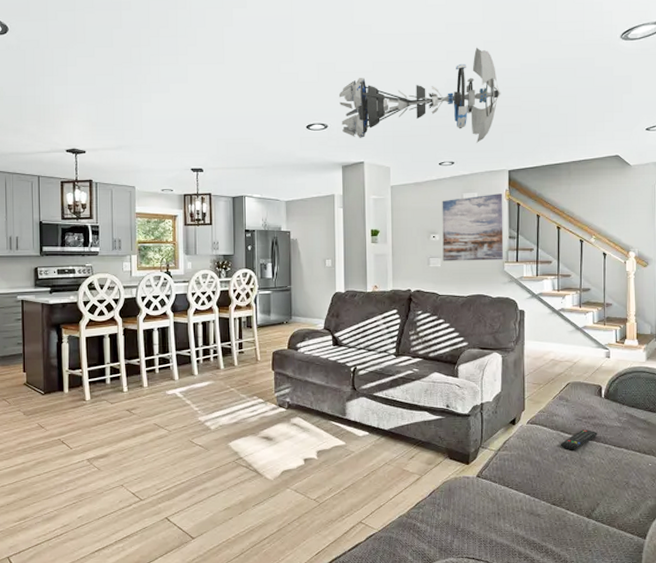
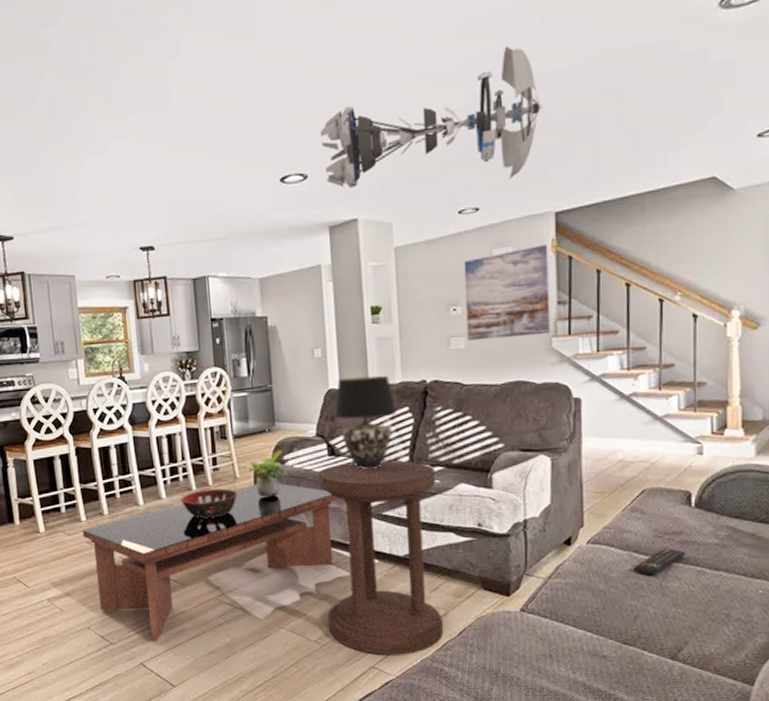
coffee table: none [123,366,339,498] -> present [82,483,338,641]
decorative bowl: none [209,369,258,393] -> present [180,488,238,519]
potted plant: none [268,339,300,377] -> present [248,450,289,497]
side table: none [324,351,418,513] -> present [319,460,444,656]
table lamp: none [339,283,388,357] -> present [334,375,398,469]

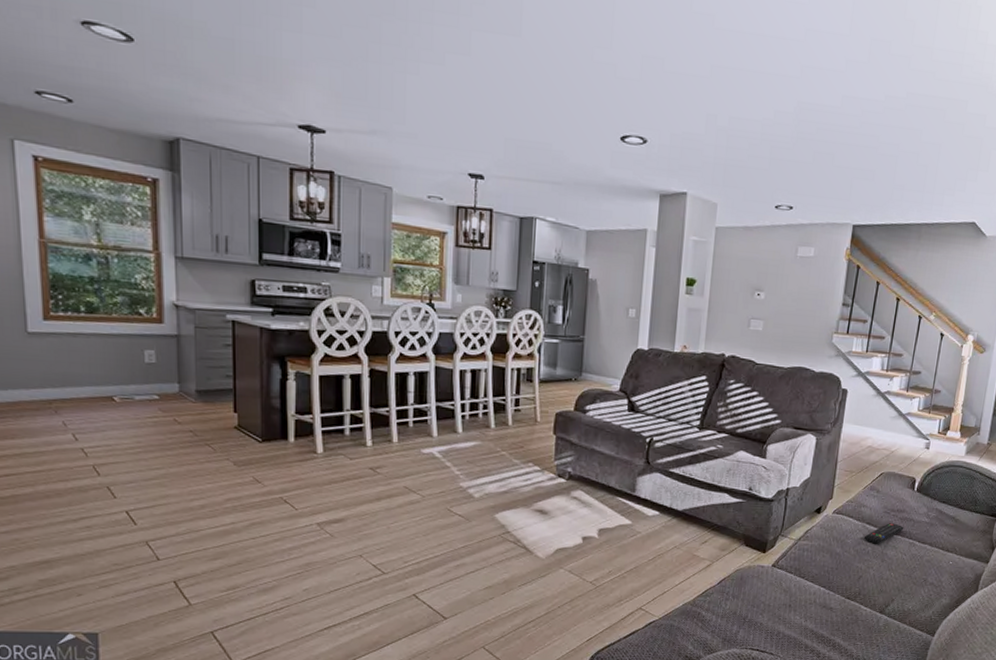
coffee table: present [82,483,338,641] -> none [366,429,631,573]
decorative bowl: present [180,488,238,519] -> none [476,429,536,458]
potted plant: present [248,450,289,497] -> none [550,400,588,443]
ceiling fan: present [319,45,543,188] -> none [664,65,858,187]
side table: present [319,460,444,656] -> none [605,420,721,599]
table lamp: present [334,375,398,469] -> none [638,340,696,428]
wall art: present [464,244,551,341] -> none [765,251,843,330]

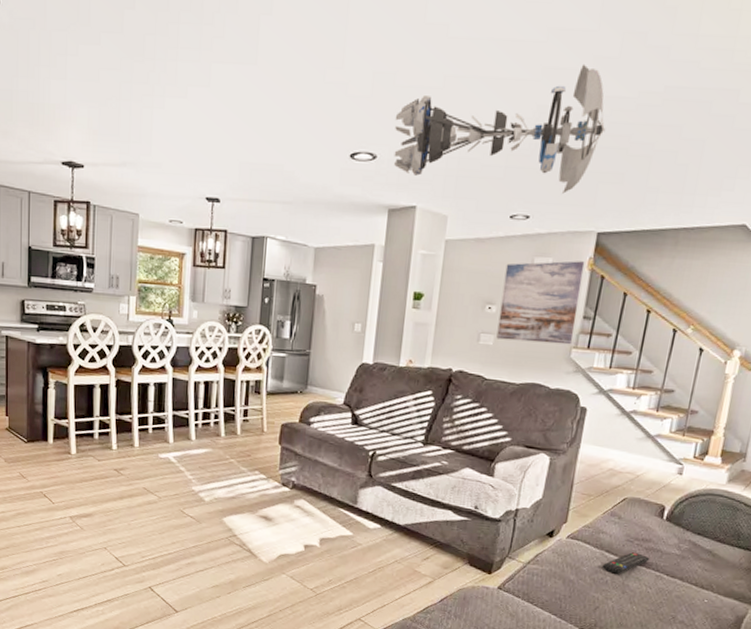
ceiling fan: none [664,65,858,187] -> present [394,64,606,194]
wall art: none [765,251,843,330] -> present [496,261,585,345]

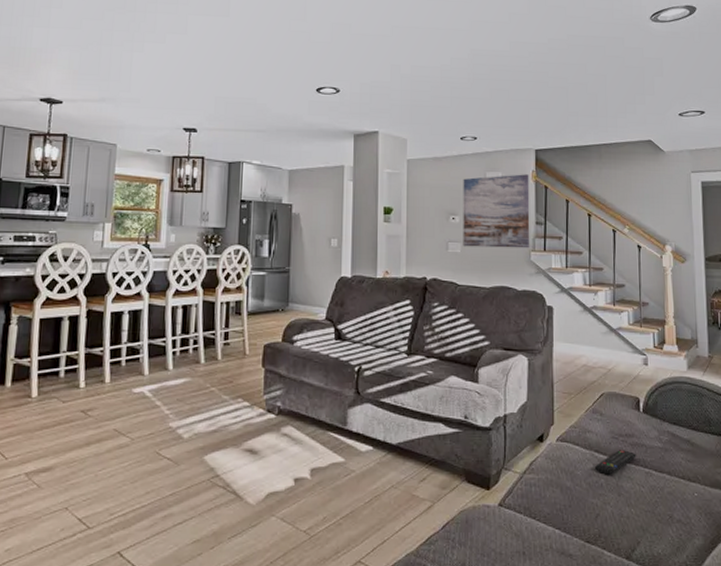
ceiling fan: present [394,64,606,194] -> none [353,18,528,118]

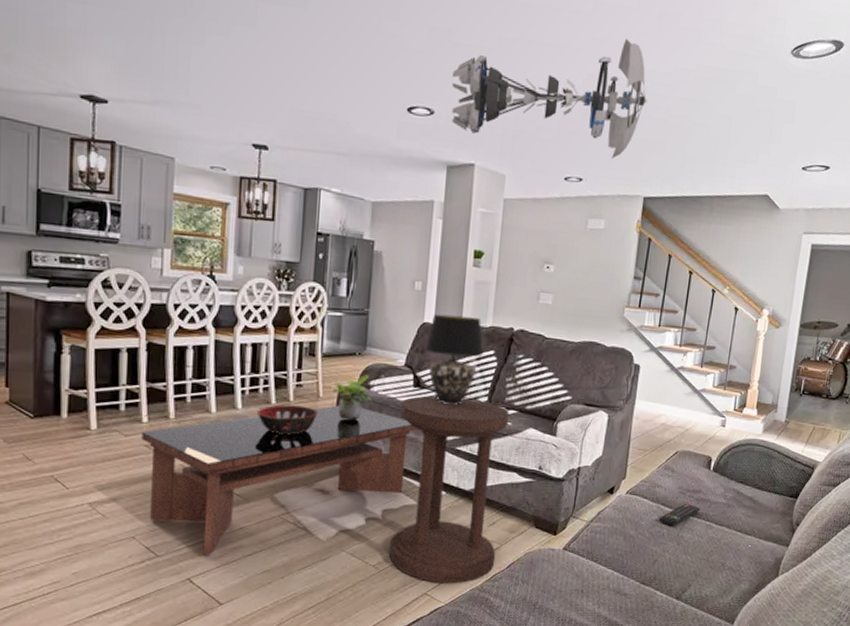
coffee table: none [78,362,340,526] -> present [141,405,416,556]
decorative bowl: none [186,364,245,394] -> present [256,404,318,435]
potted plant: none [258,330,296,376] -> present [332,375,372,420]
side table: none [319,348,430,549] -> present [388,395,510,584]
table lamp: none [343,268,400,355] -> present [424,314,484,405]
ceiling fan: none [353,18,528,118] -> present [451,38,648,159]
wall art: present [463,174,530,249] -> none [555,223,634,304]

